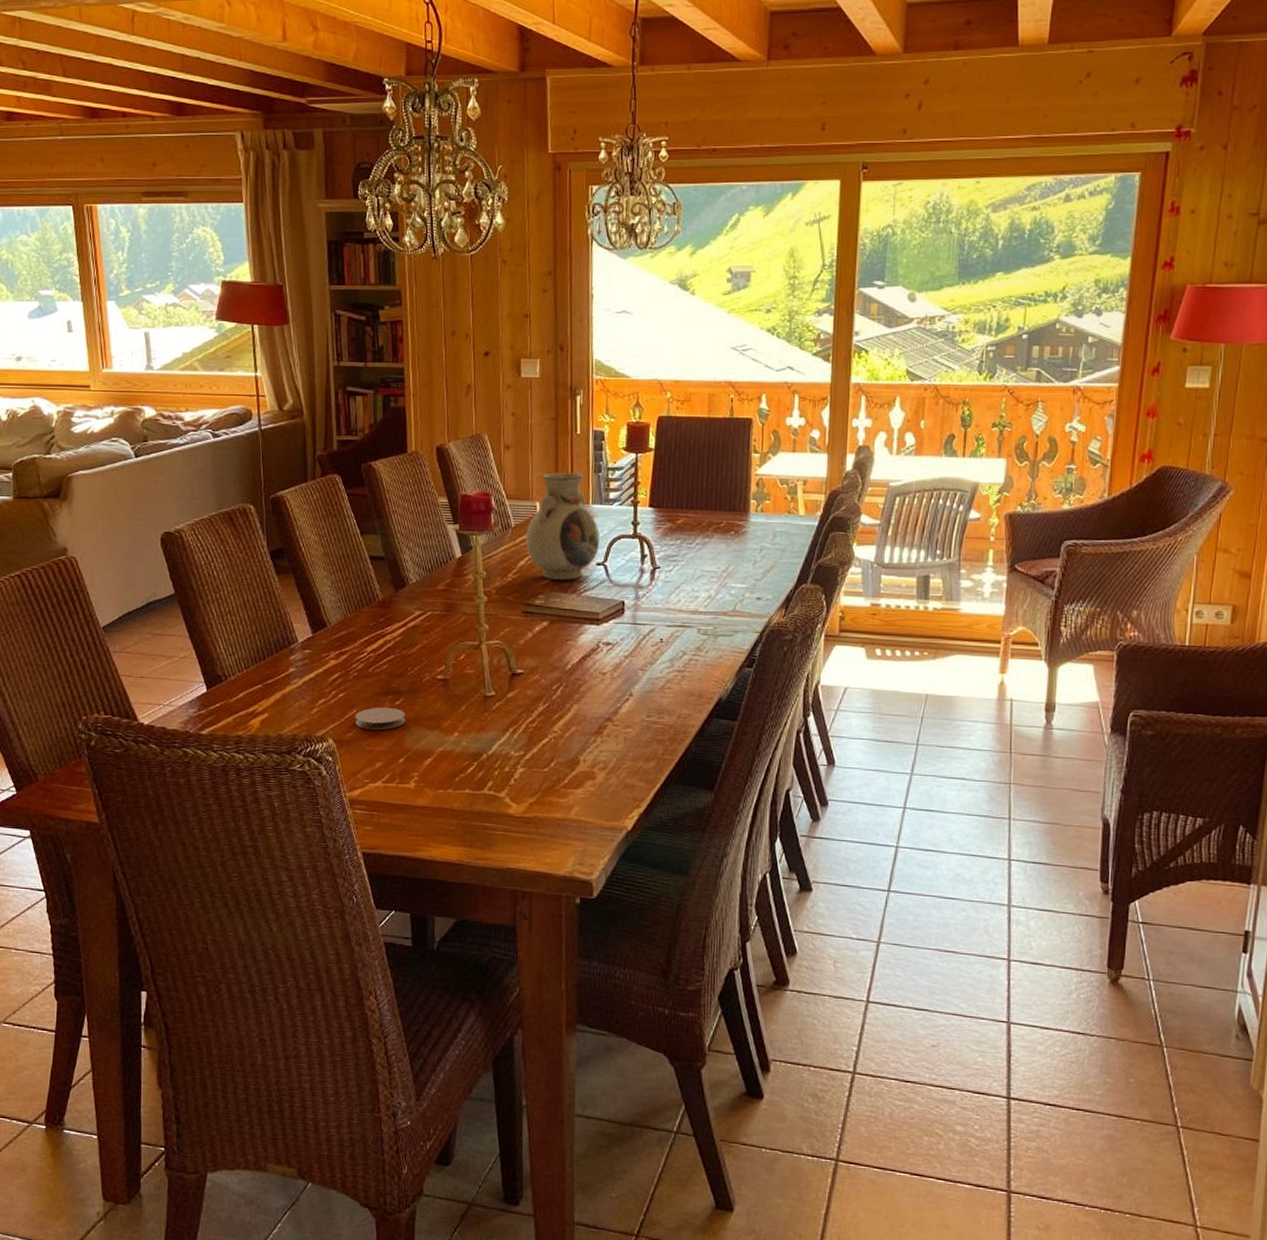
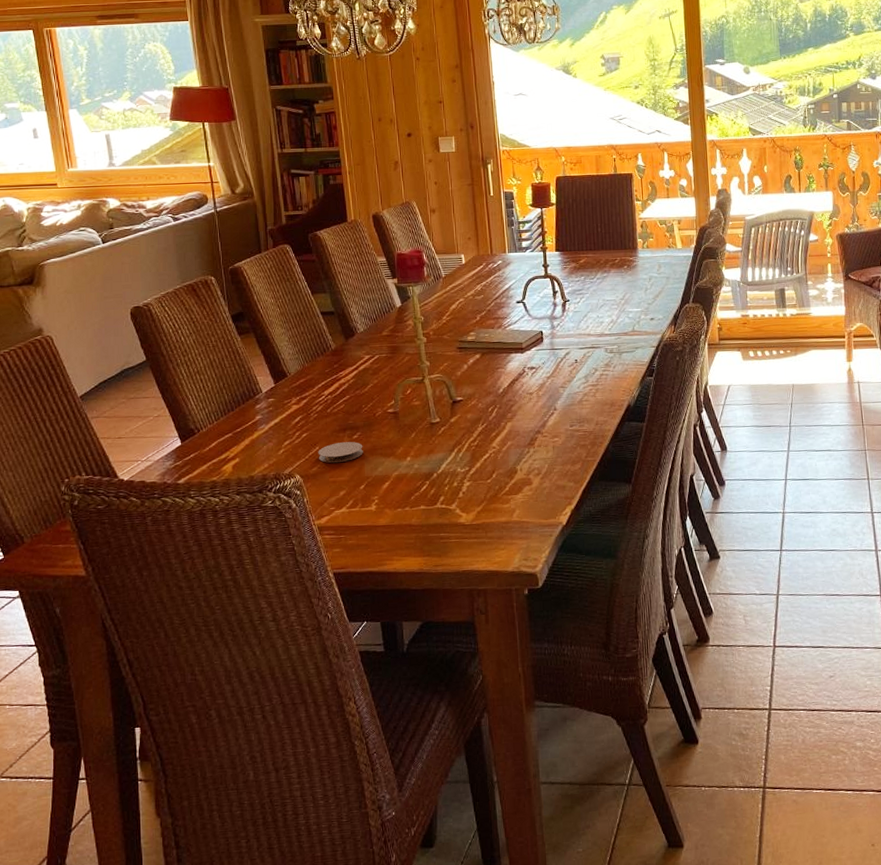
vase: present [526,472,600,580] -> none [455,228,517,319]

